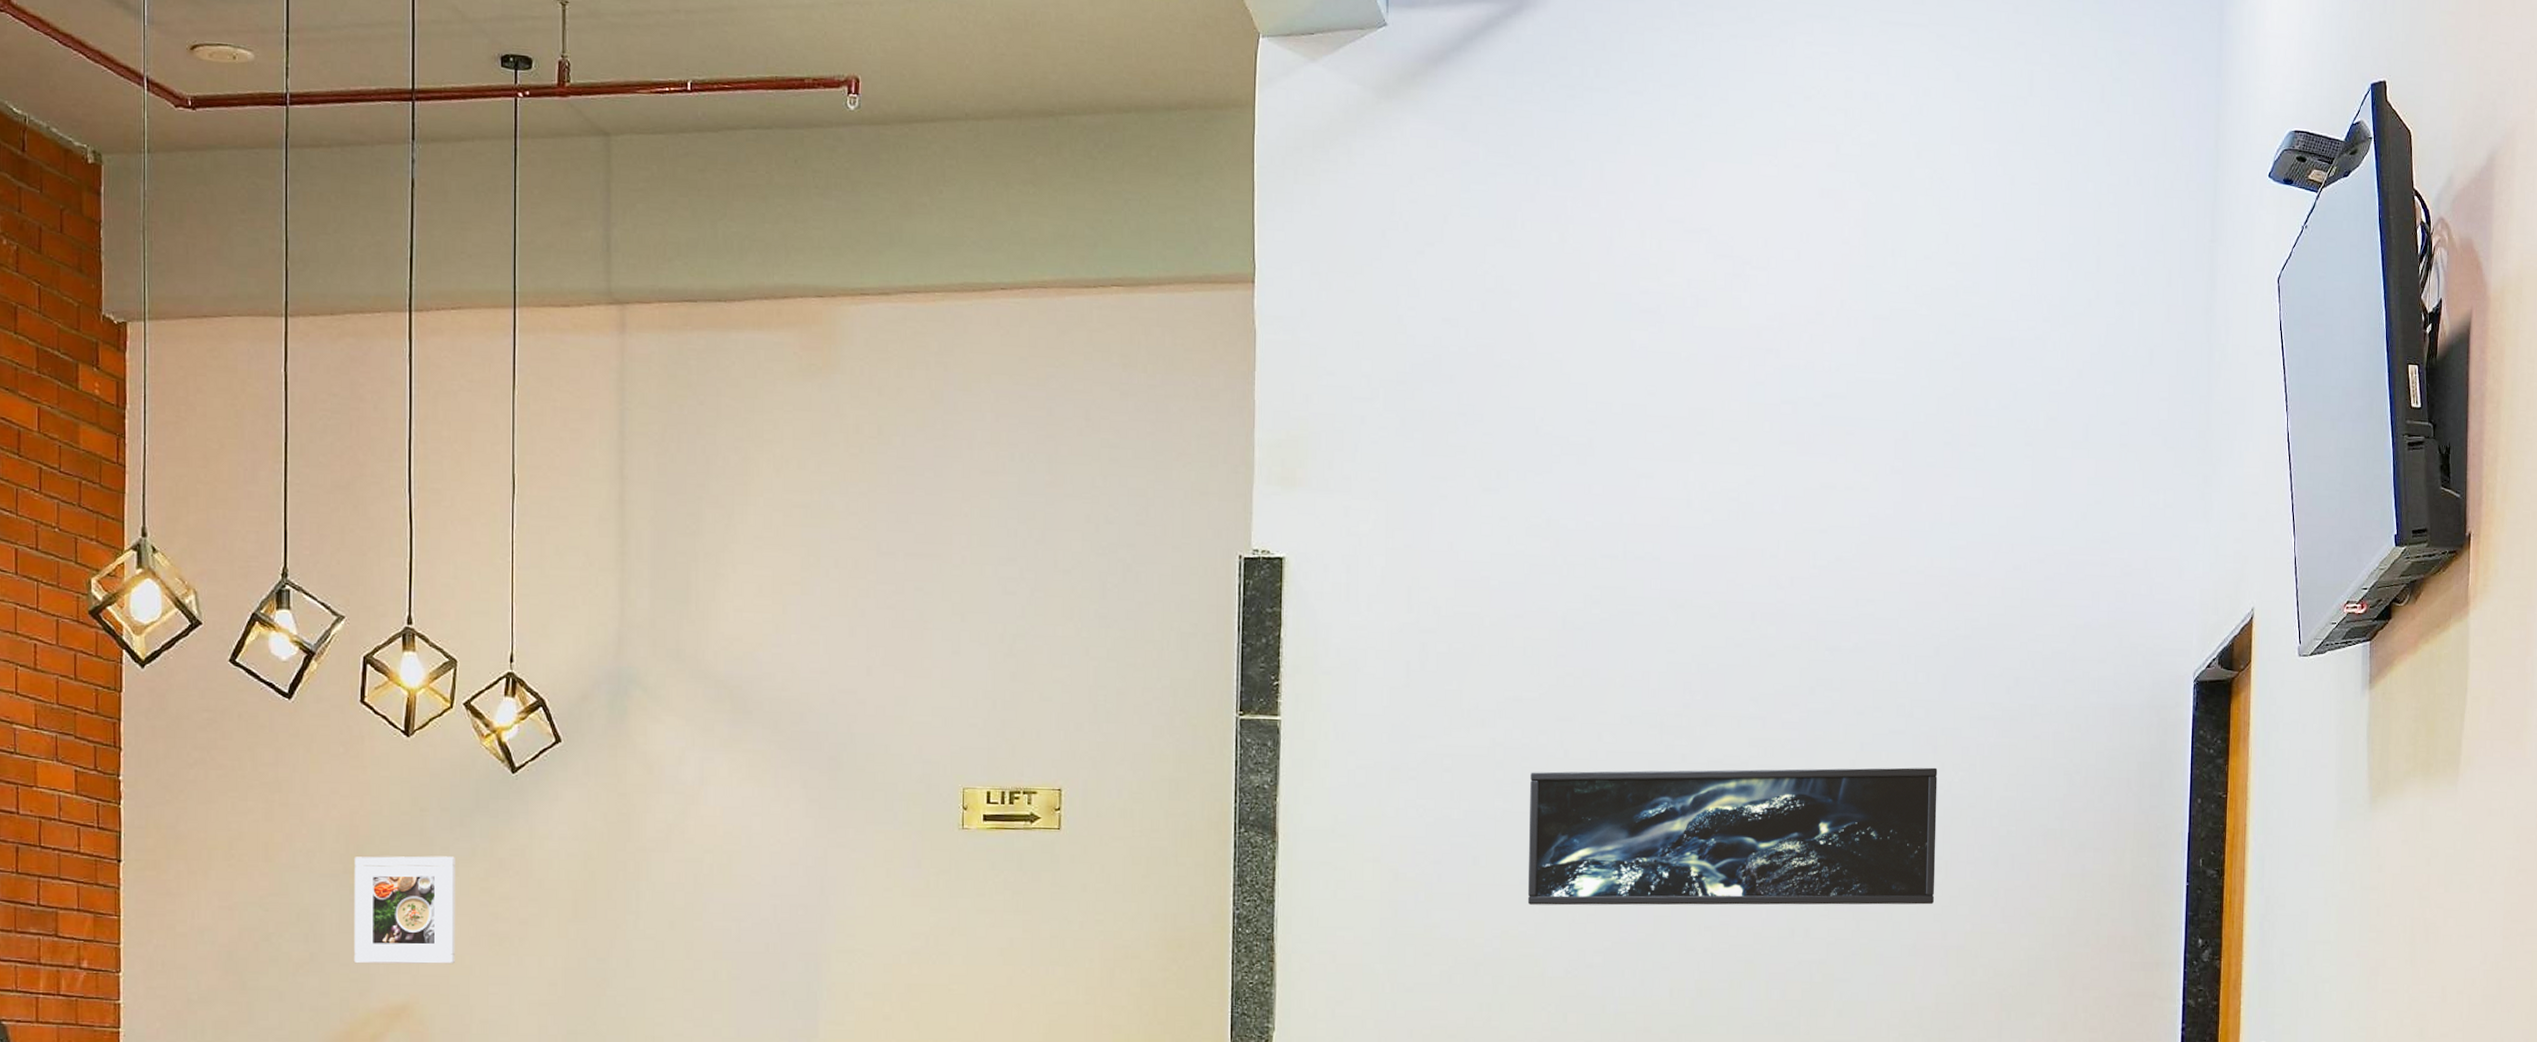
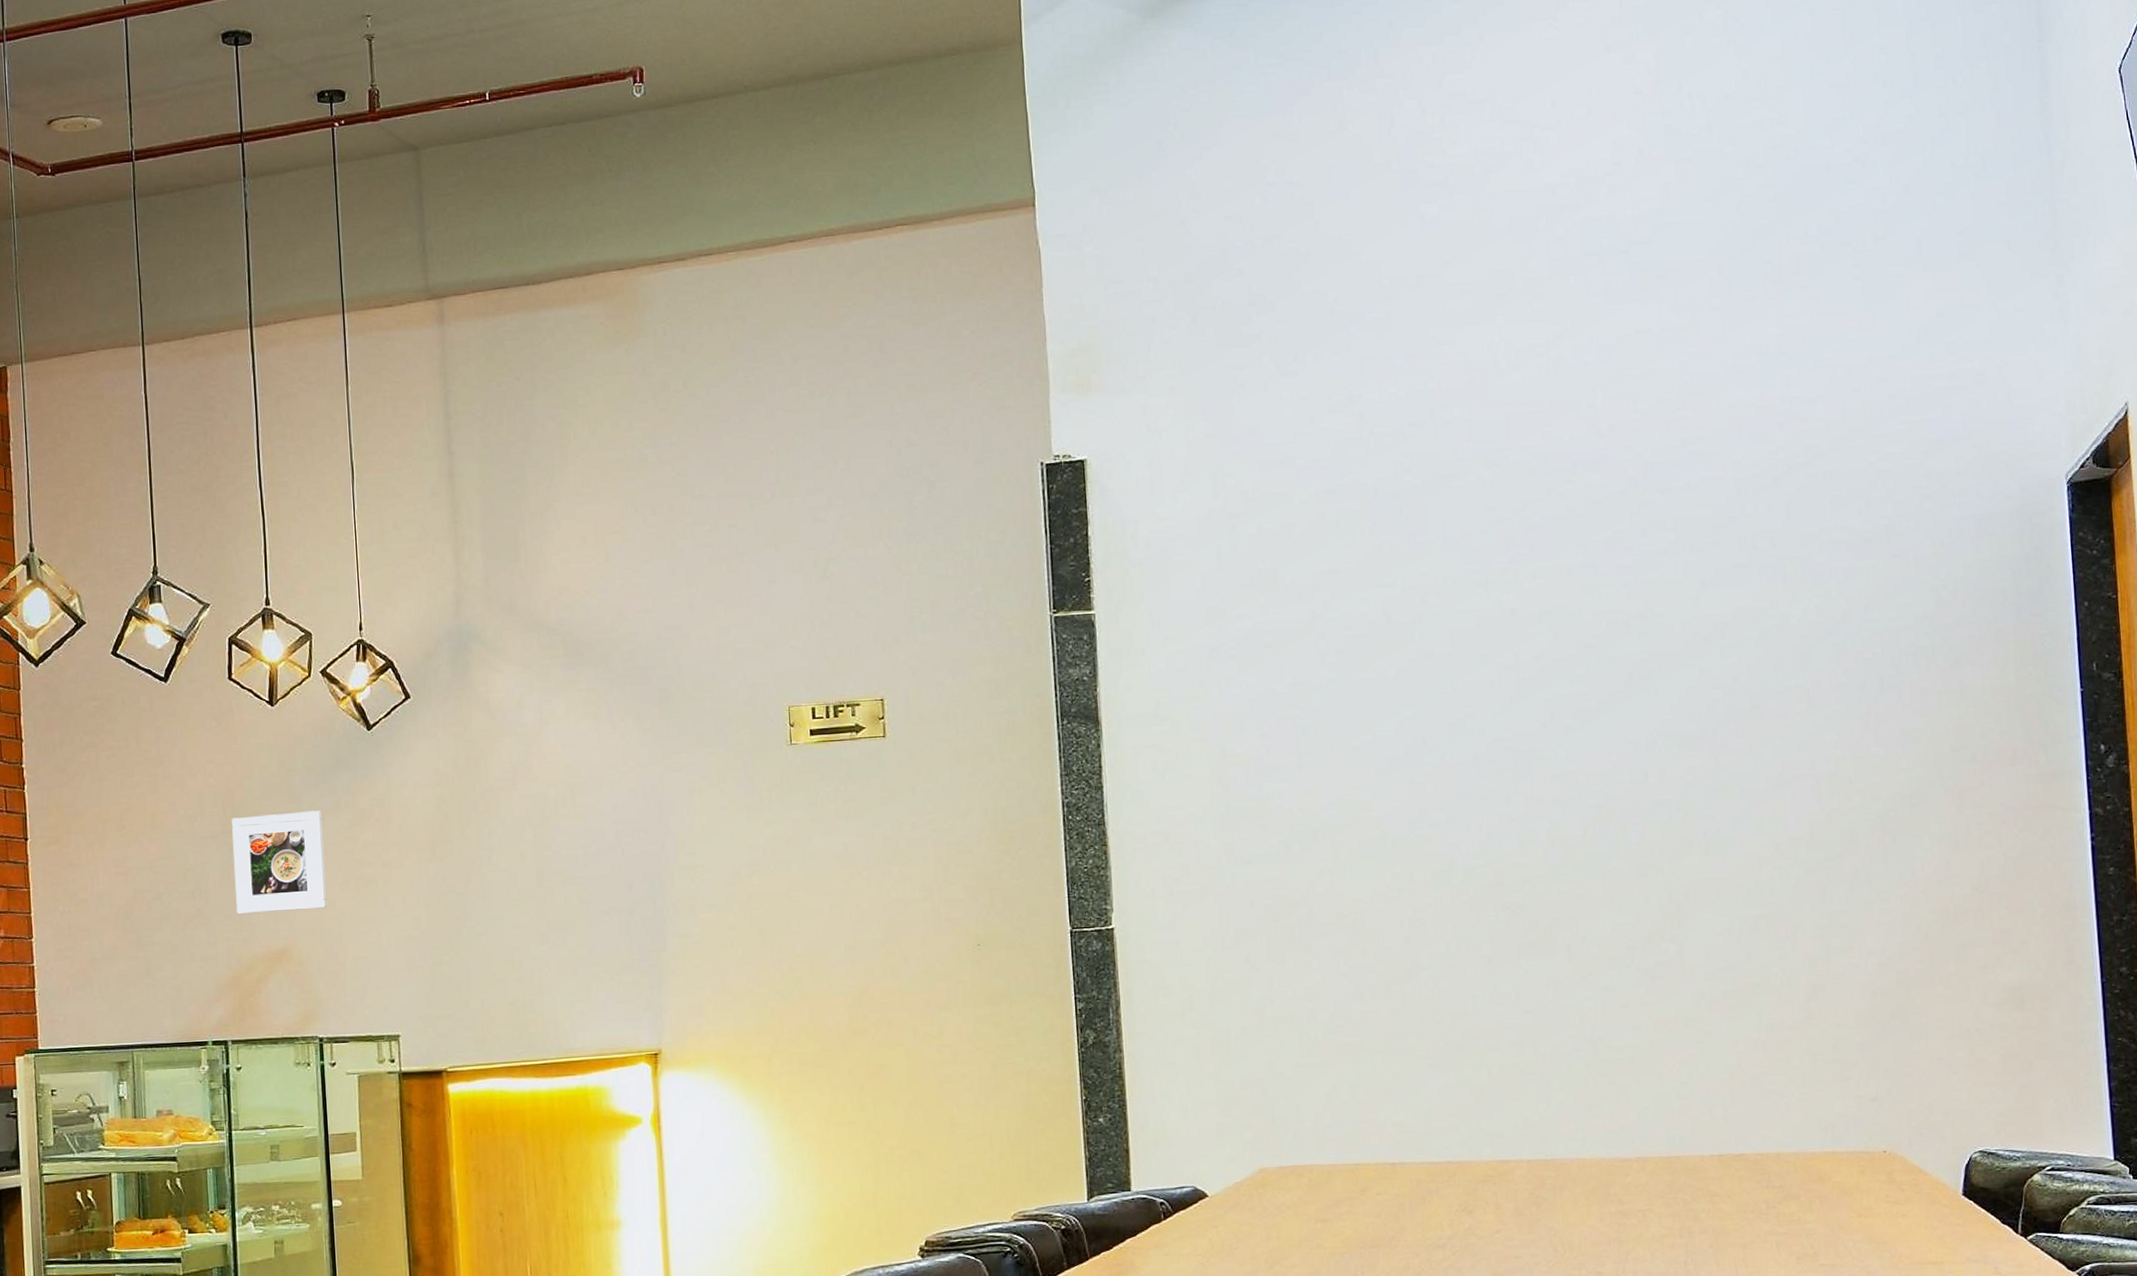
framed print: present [1527,767,1938,906] -> none [1354,597,1799,770]

